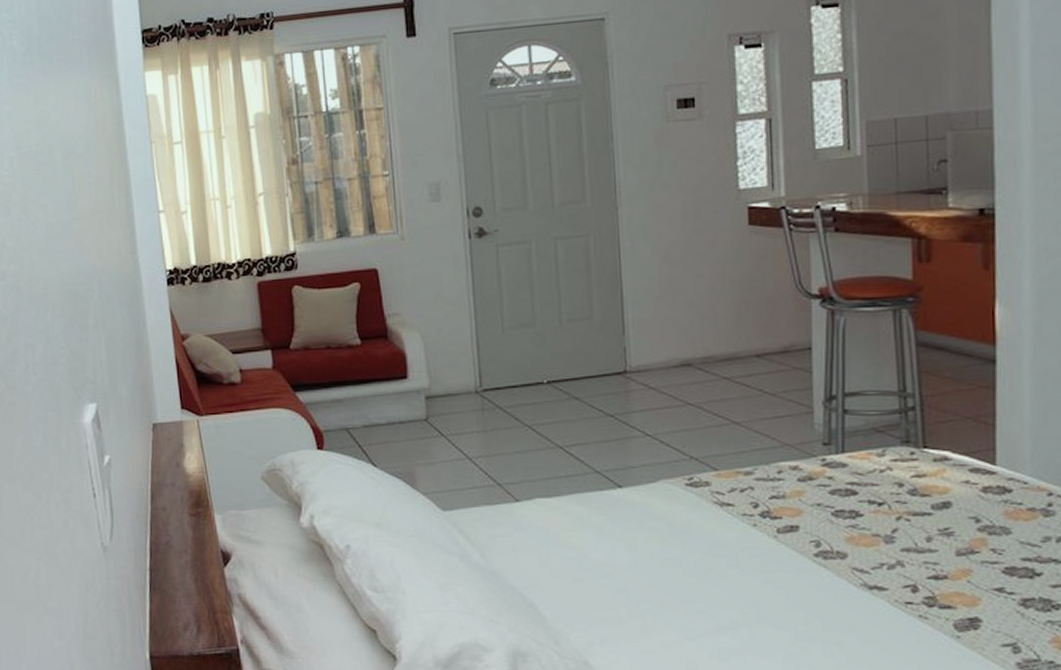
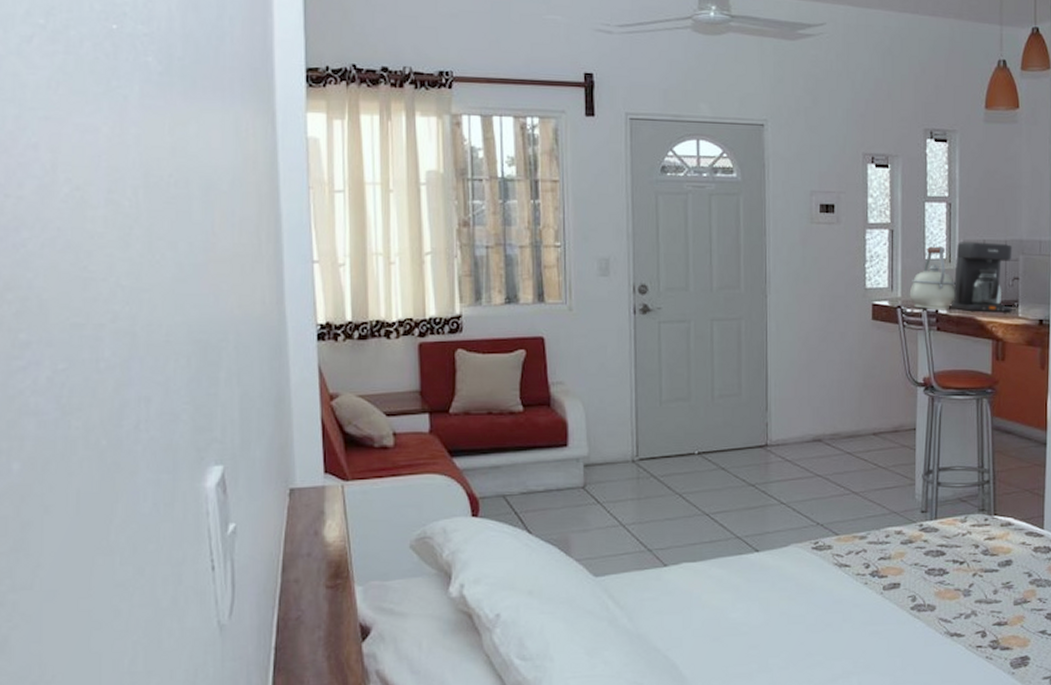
kettle: none [795,132,859,208] -> present [909,246,956,311]
coffee maker: none [853,120,939,207] -> present [952,242,1013,314]

